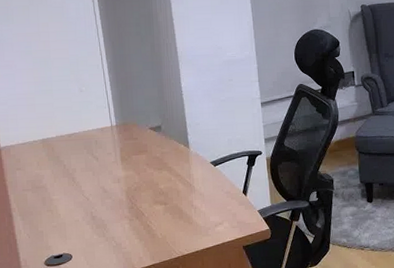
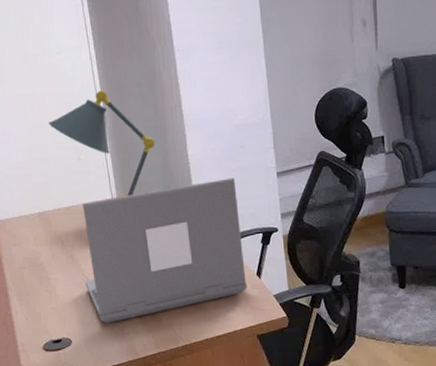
desk lamp: none [52,29,152,124] -> present [48,90,156,196]
laptop: none [84,107,235,239] -> present [83,178,248,324]

